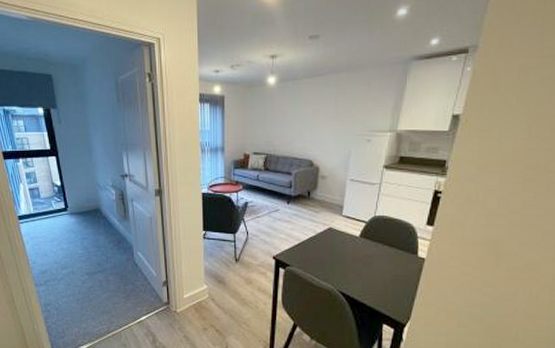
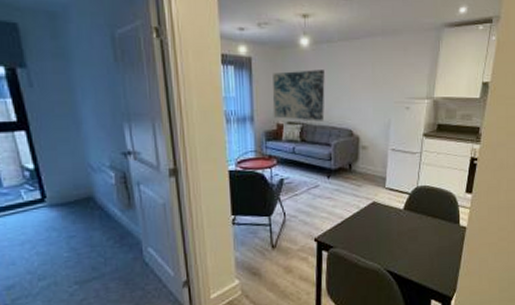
wall art: none [241,105,289,152] -> present [272,70,325,121]

